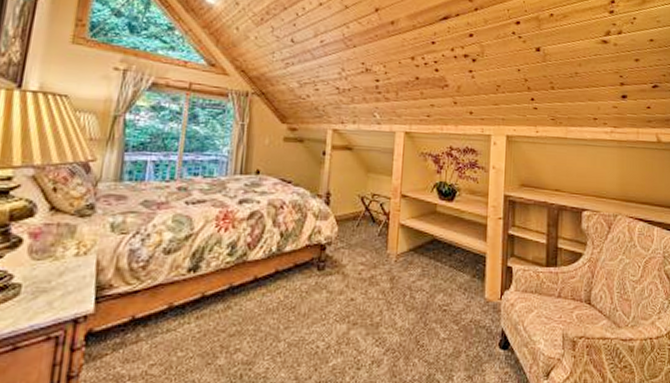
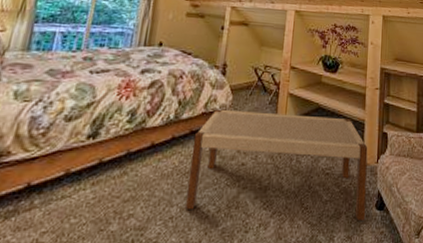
bench: none [293,241,490,361] -> present [186,109,368,221]

